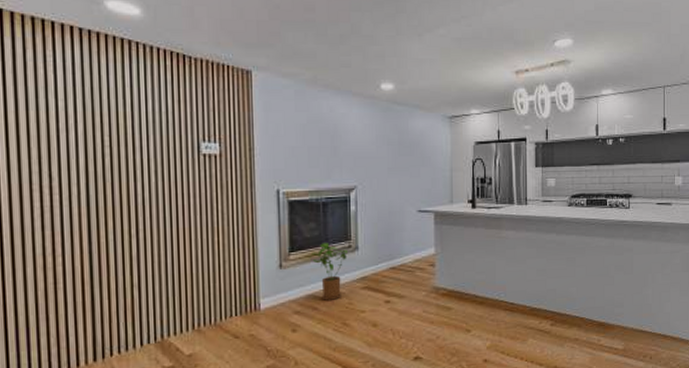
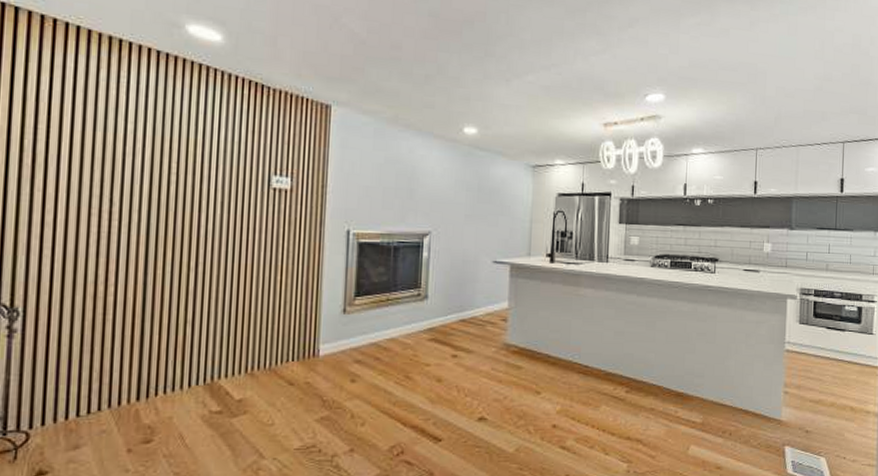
house plant: present [309,243,347,300] -> none [375,289,416,351]

